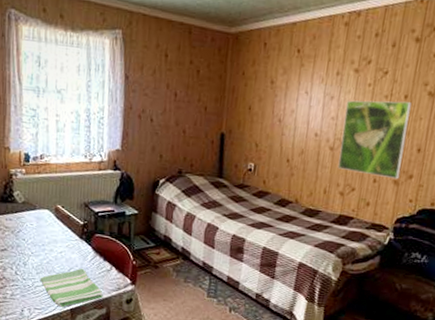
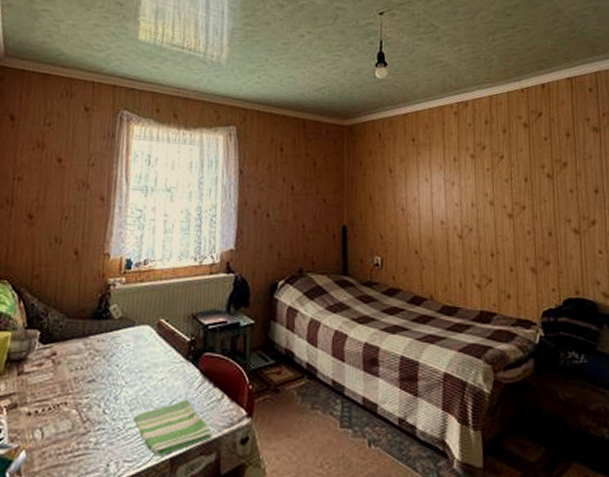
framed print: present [337,100,412,180] -> none [467,184,536,267]

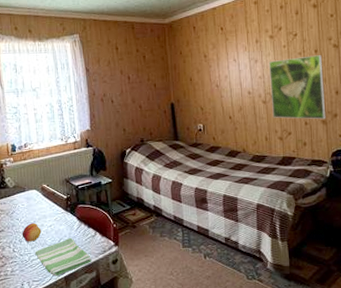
fruit: none [119,373,148,401] -> present [22,223,42,242]
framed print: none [467,184,536,267] -> present [268,55,326,120]

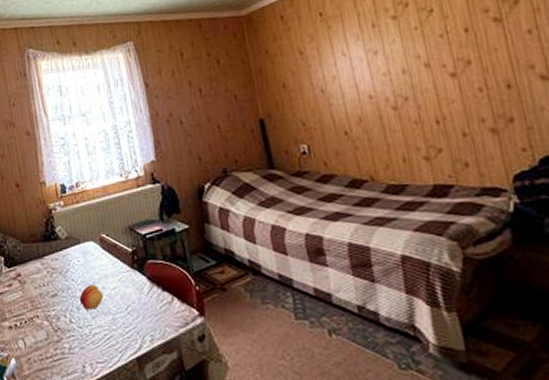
dish towel: present [35,237,92,276] -> none [96,304,170,357]
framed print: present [268,55,326,120] -> none [394,35,496,130]

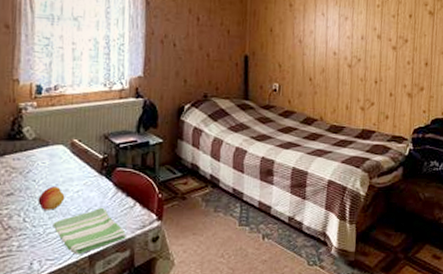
dish towel: none [96,304,170,357] -> present [52,207,126,255]

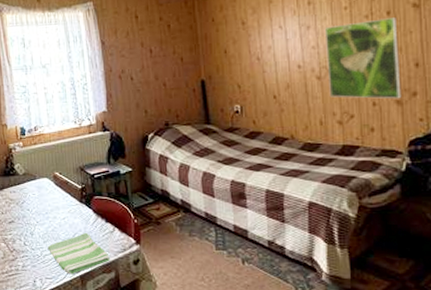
fruit: present [38,186,65,210] -> none [33,215,54,235]
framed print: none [356,20,416,92] -> present [324,18,402,99]

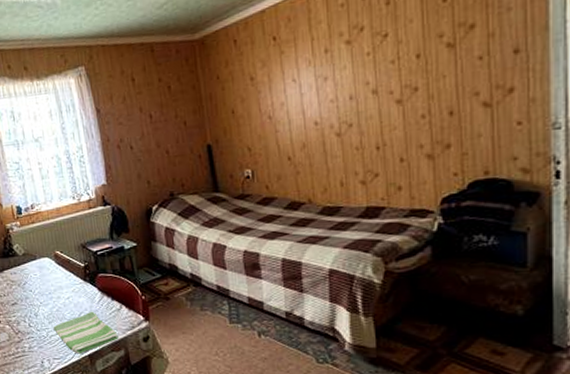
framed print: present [324,18,402,99] -> none [344,61,433,156]

